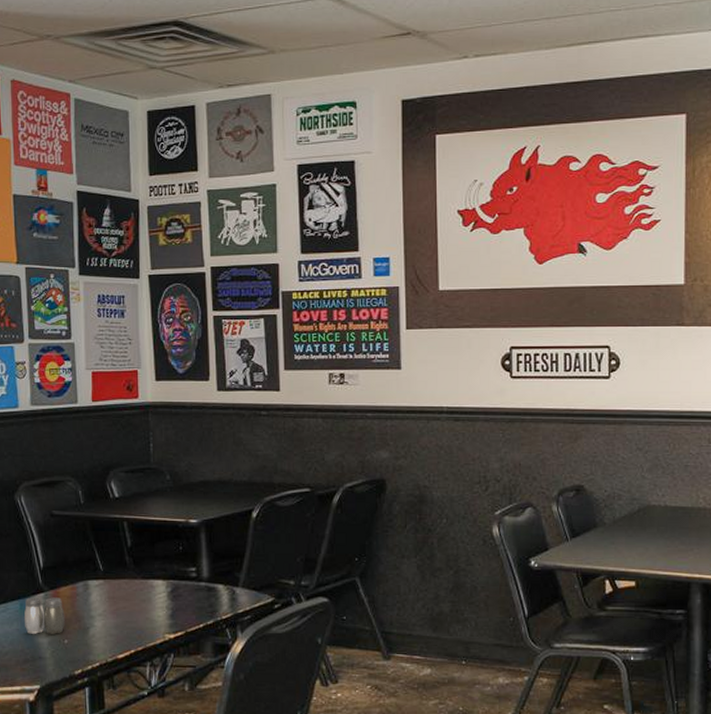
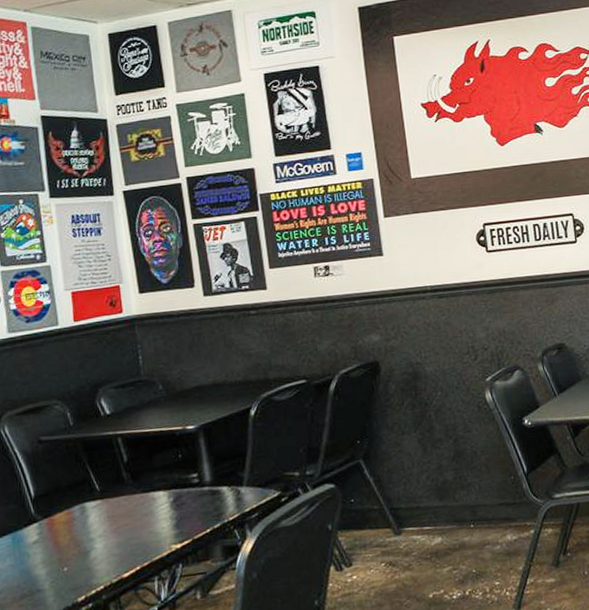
salt and pepper shaker: present [23,597,65,634] -> none [17,525,63,568]

